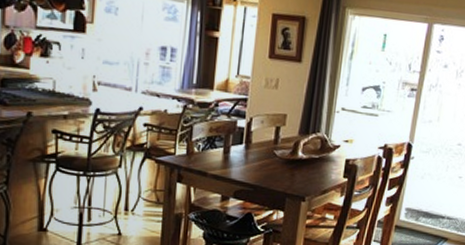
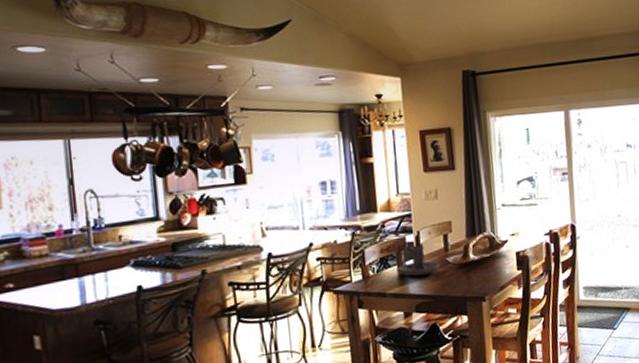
candle holder: none [223,131,267,163] -> present [398,244,440,277]

